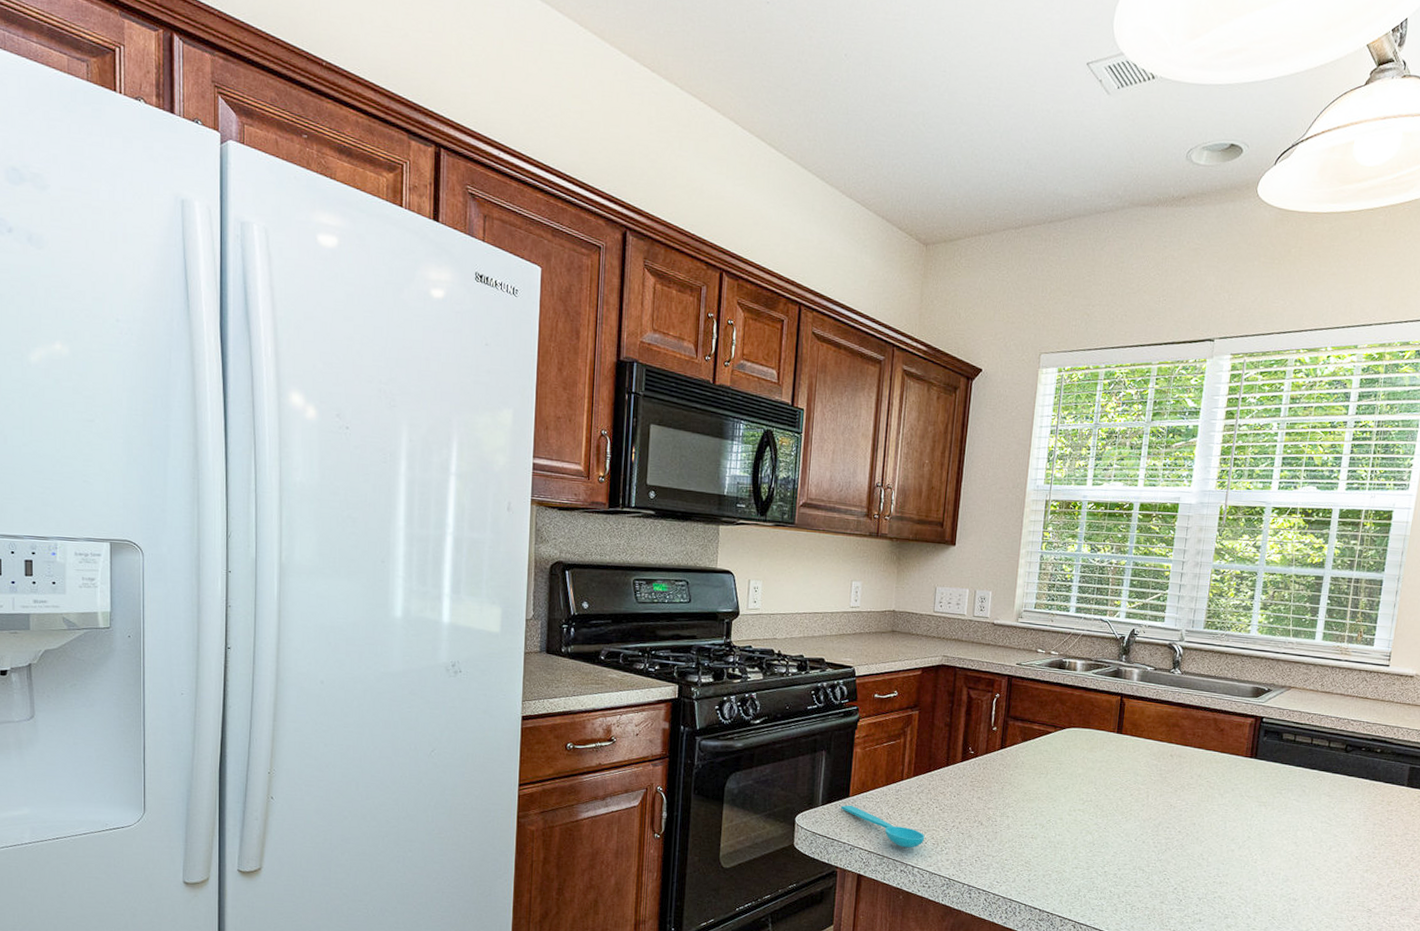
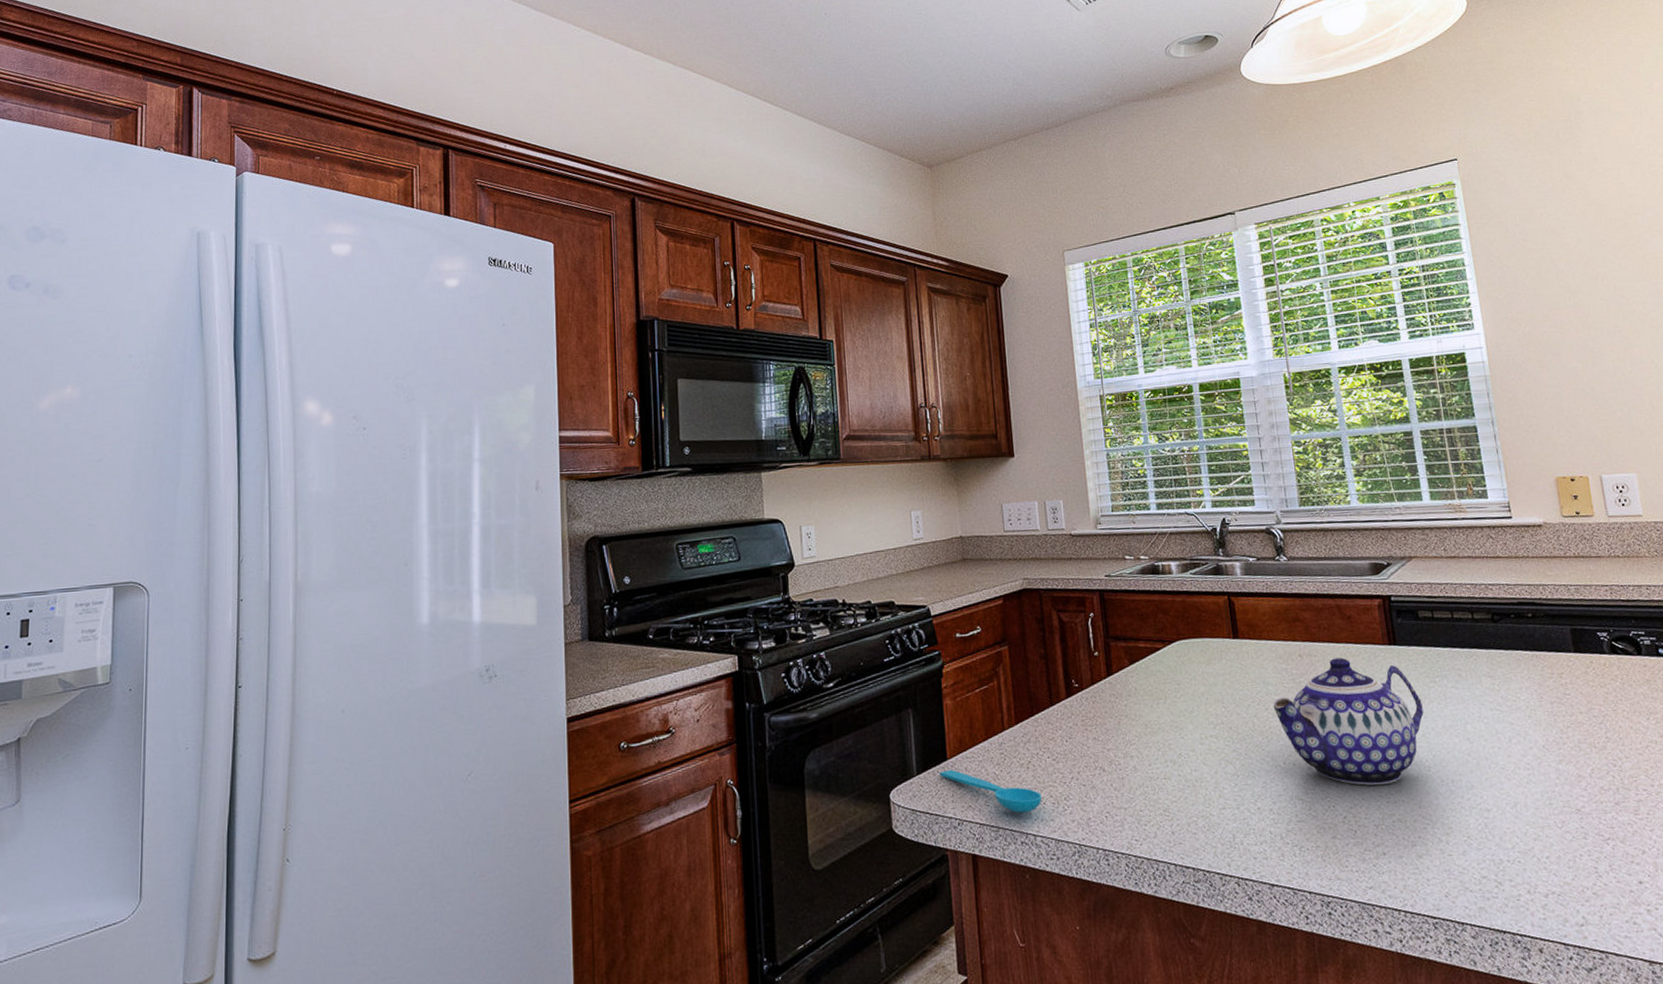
teapot: none [1137,762,1265,868] -> present [1273,657,1424,785]

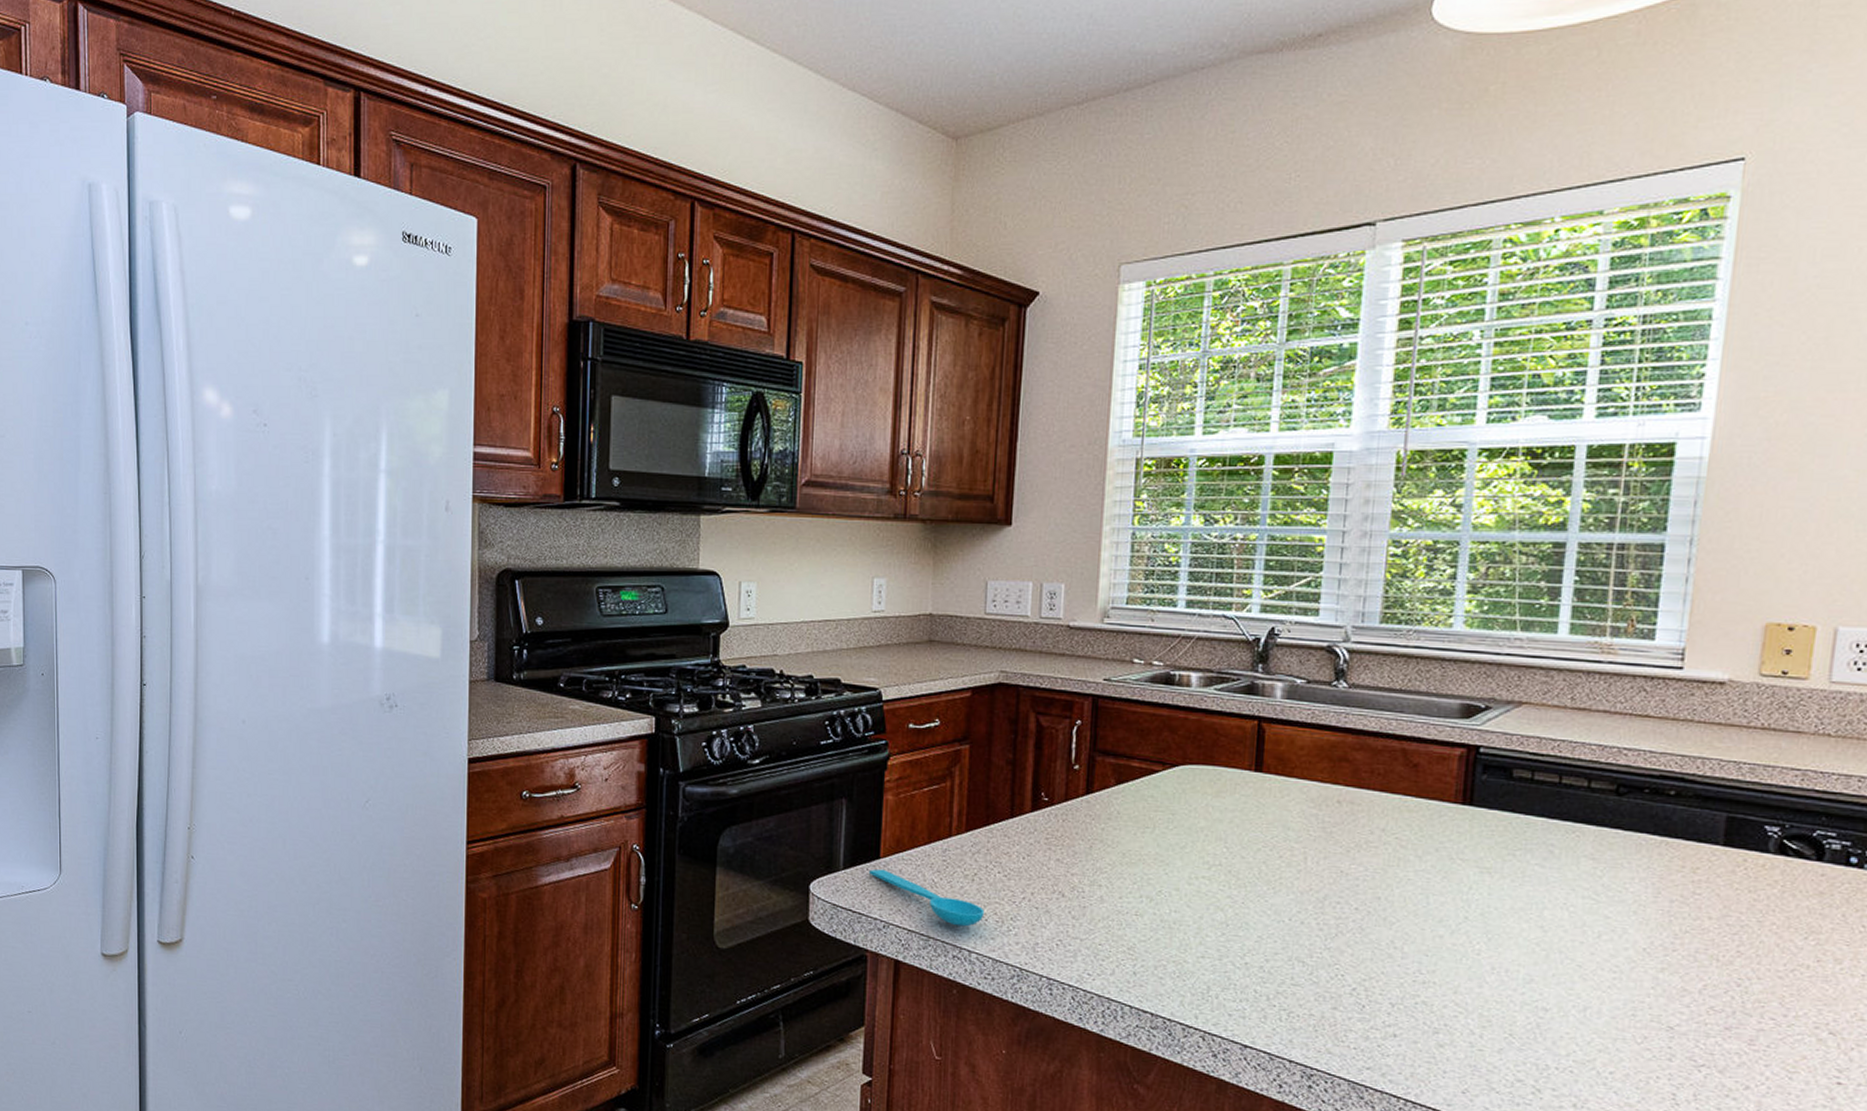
teapot: present [1273,657,1424,785] -> none [1289,810,1490,961]

